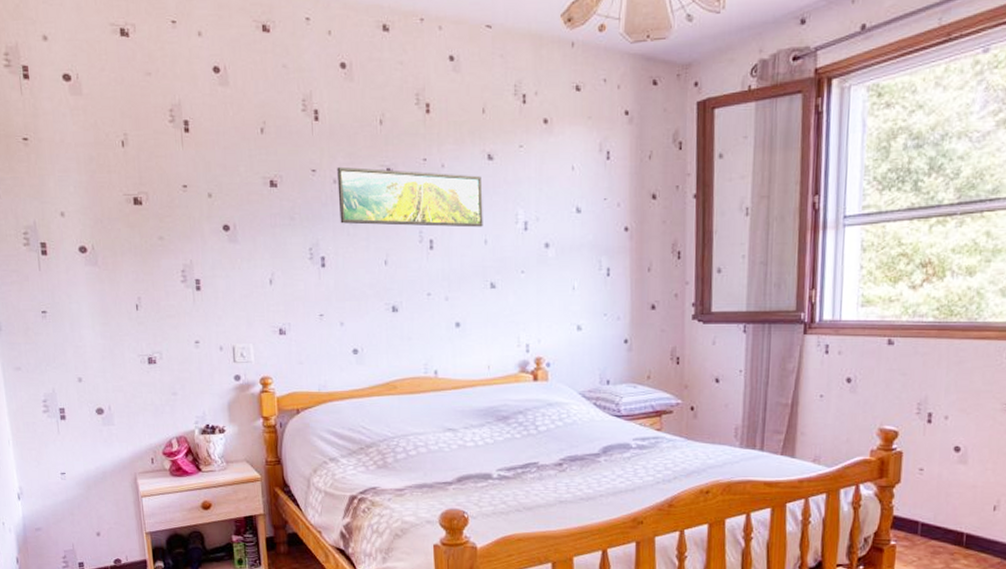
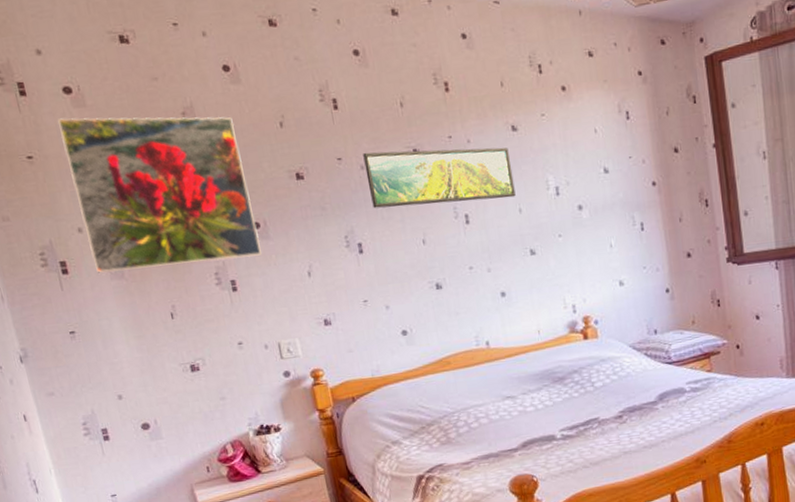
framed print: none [54,104,228,259] -> present [57,116,262,274]

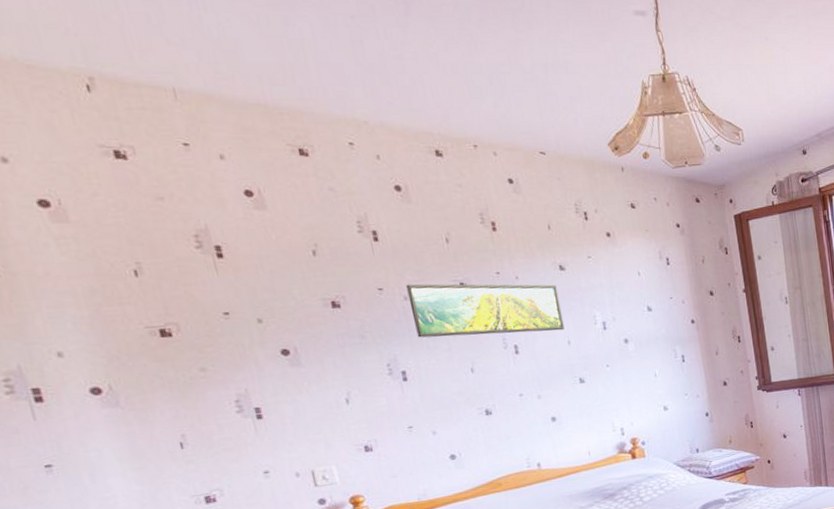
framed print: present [57,116,262,274] -> none [29,233,292,402]

